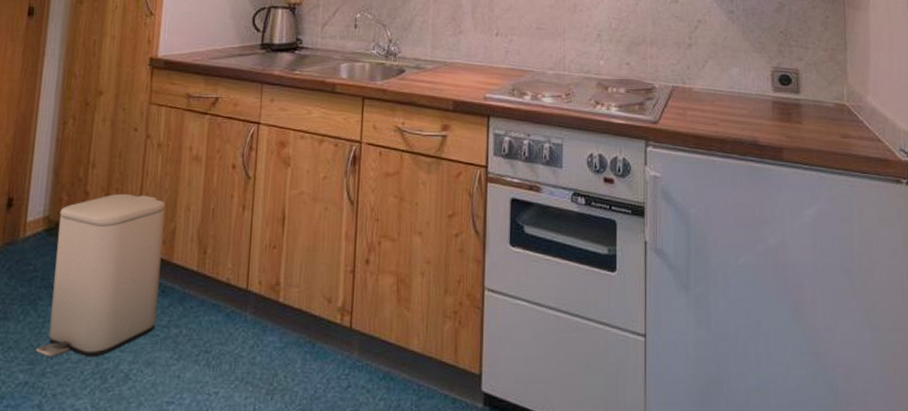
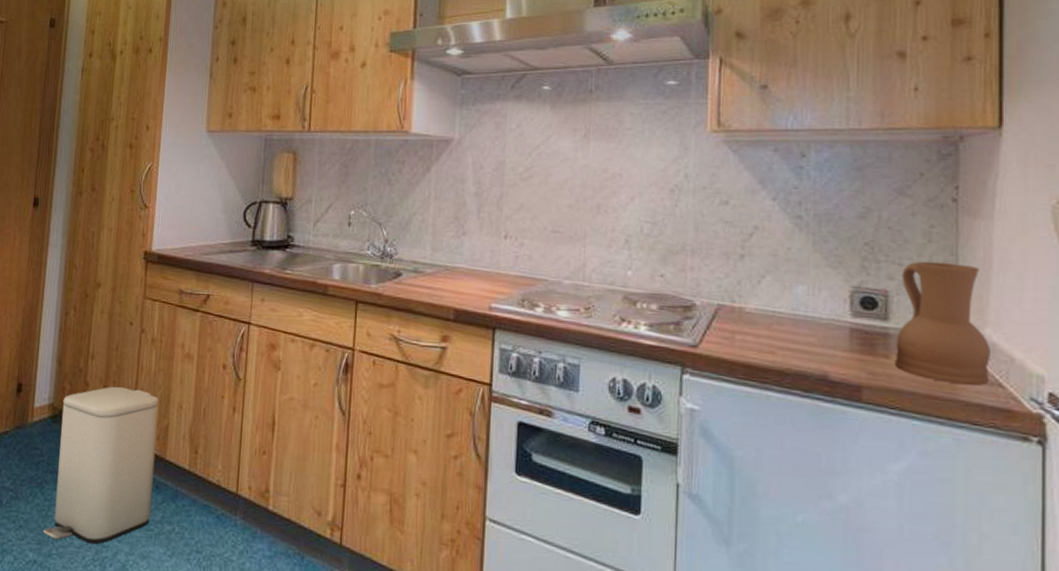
vase: none [805,44,872,143] -> present [894,261,990,386]

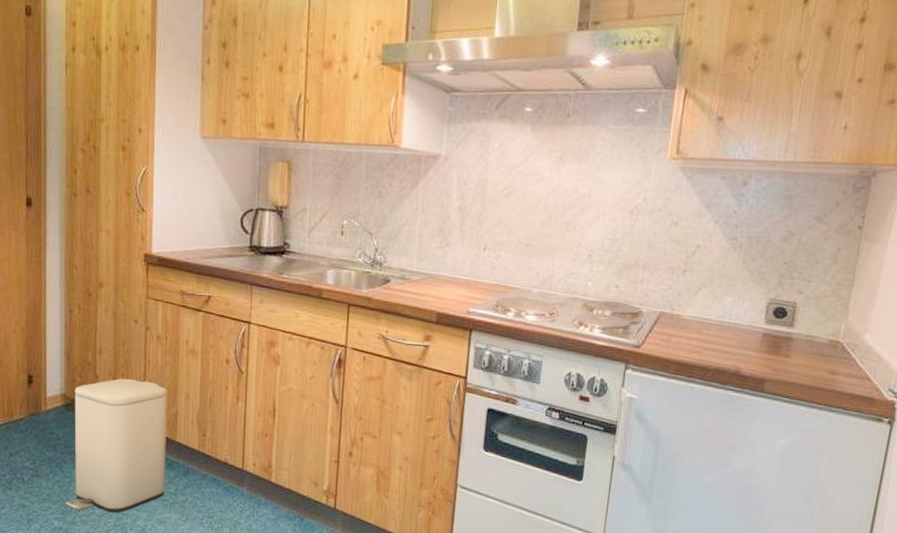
vase: present [894,261,990,386] -> none [792,278,869,380]

